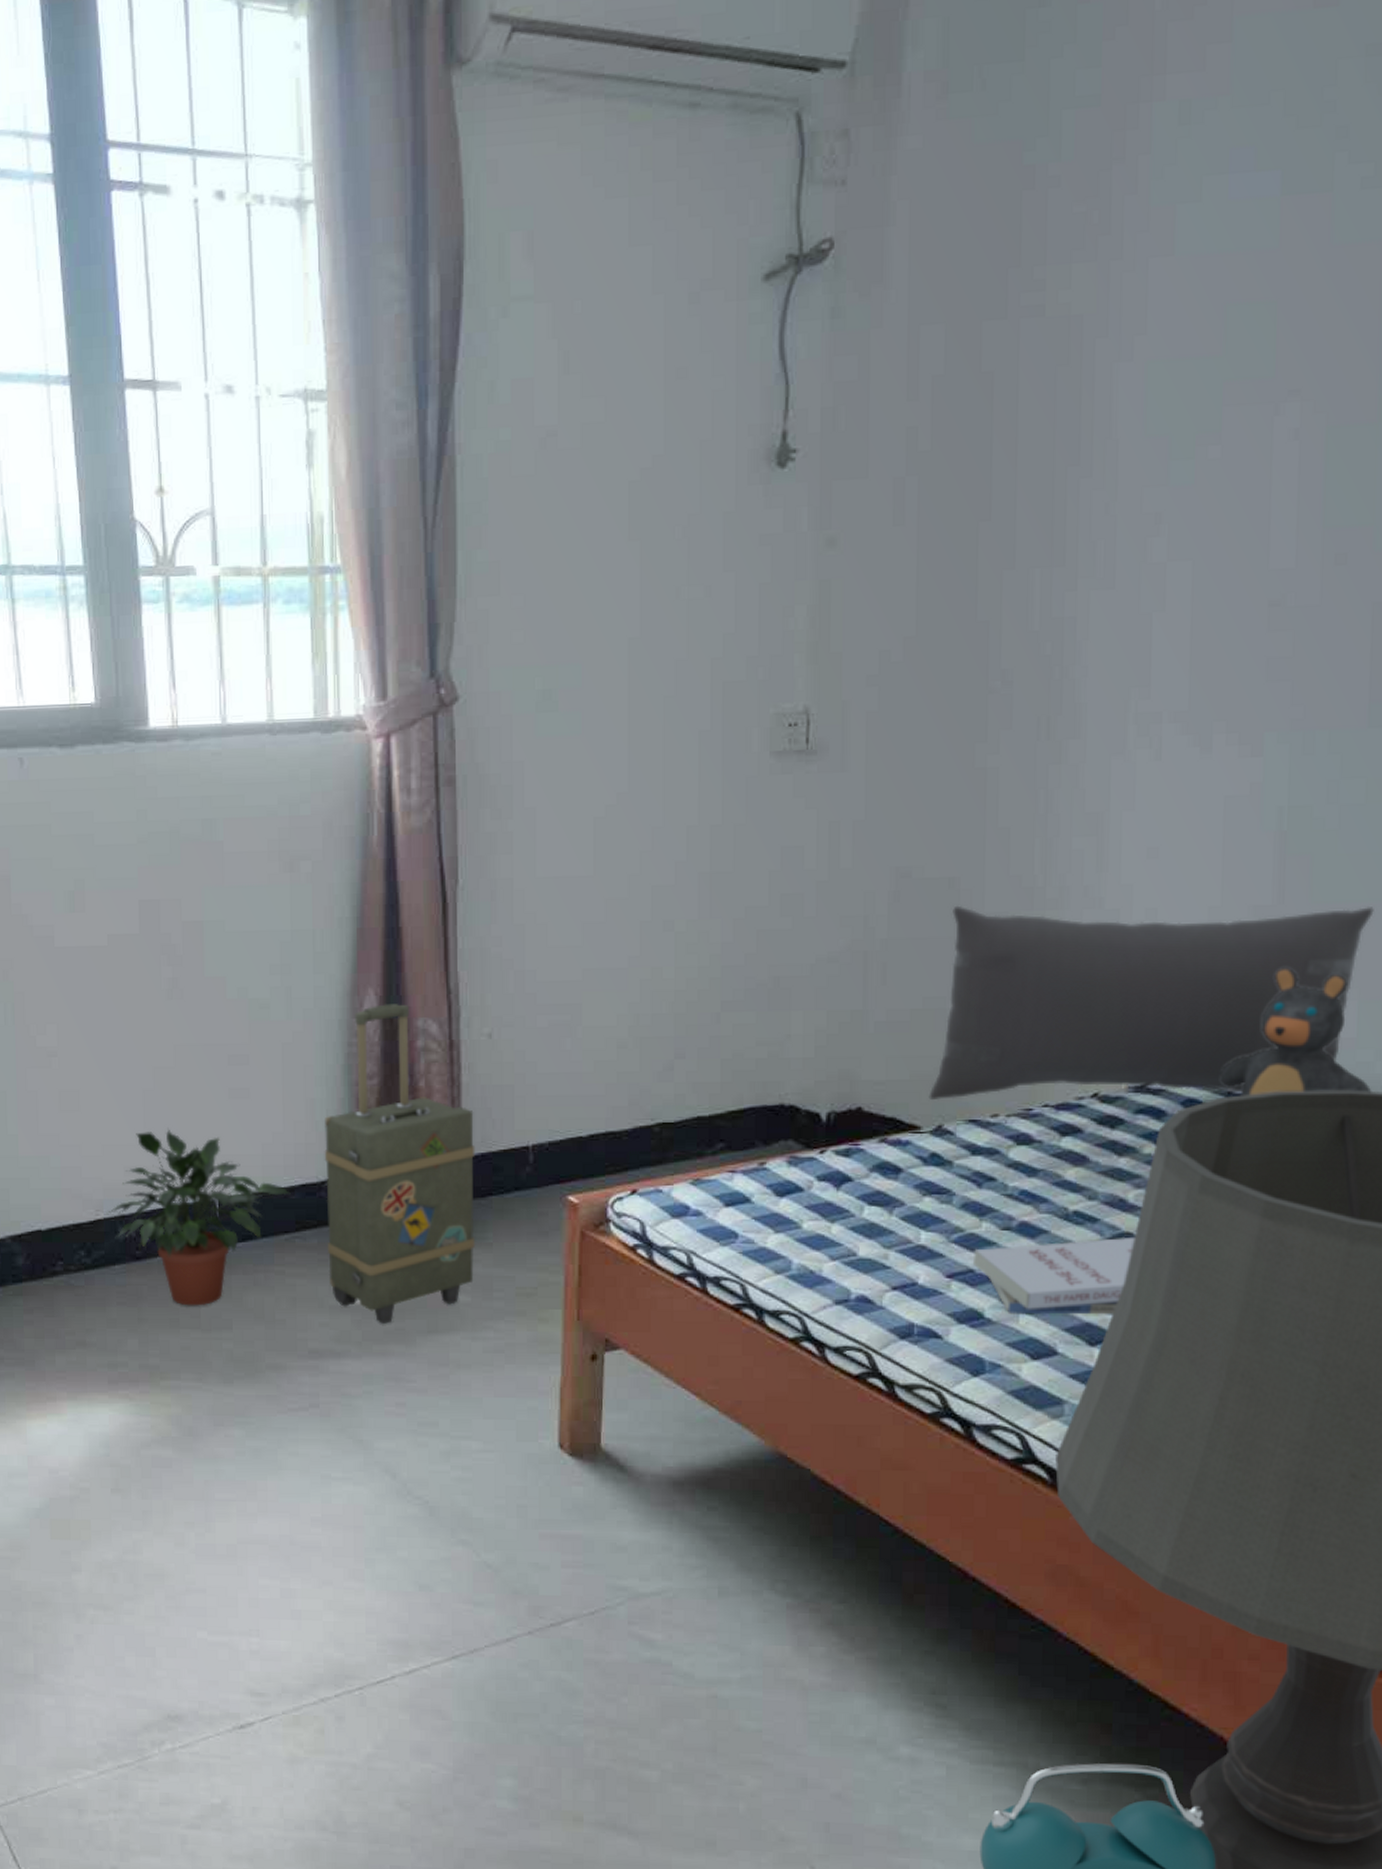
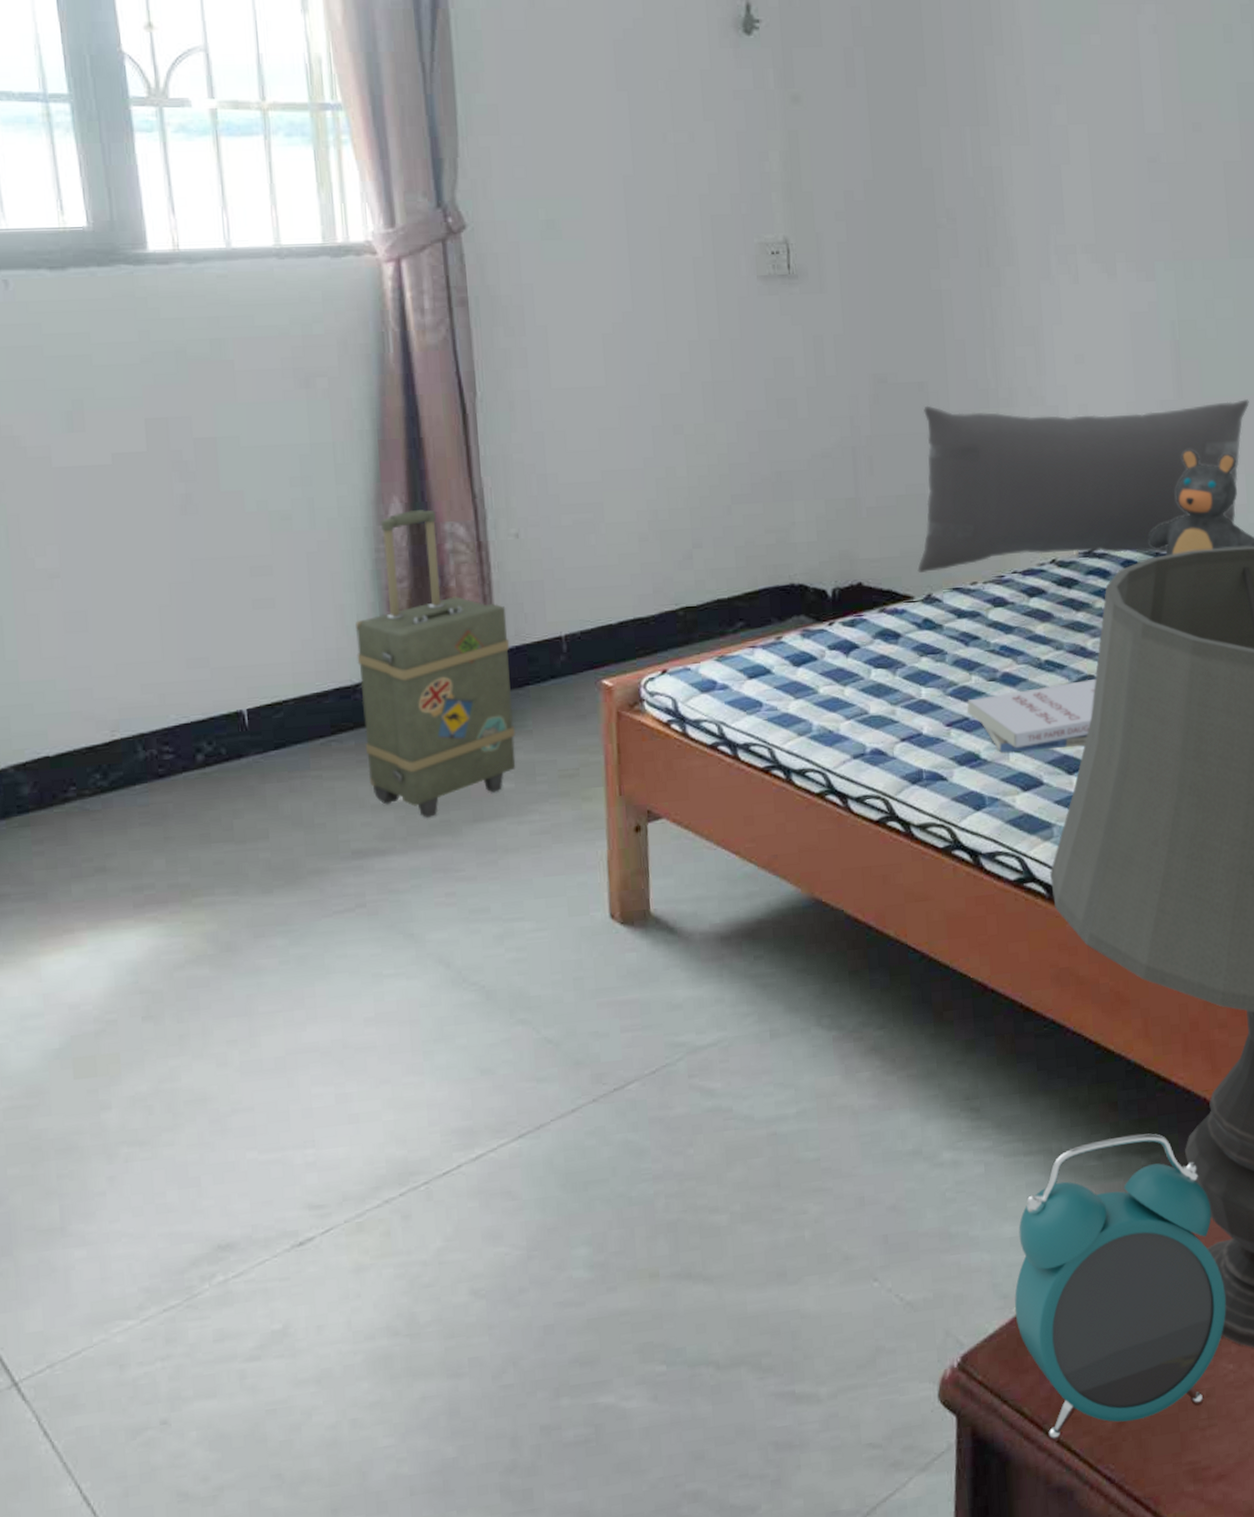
potted plant: present [105,1127,291,1306] -> none [122,642,324,820]

